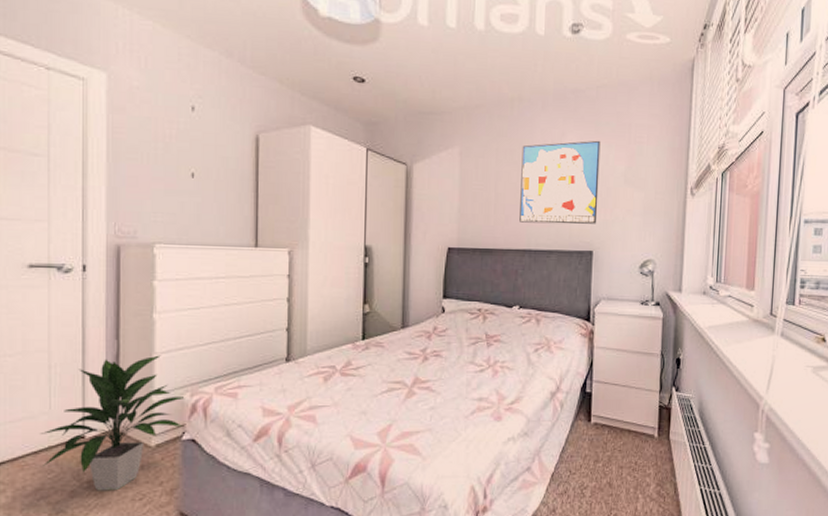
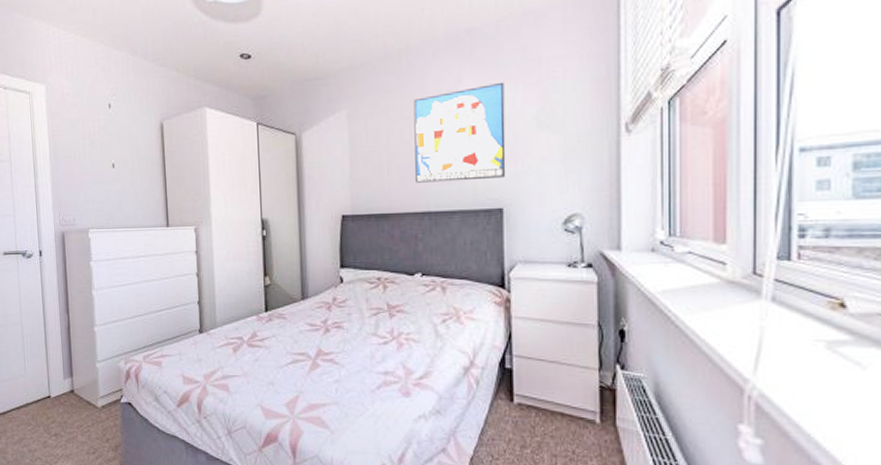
indoor plant: present [40,355,185,491] -> none [20,327,121,444]

